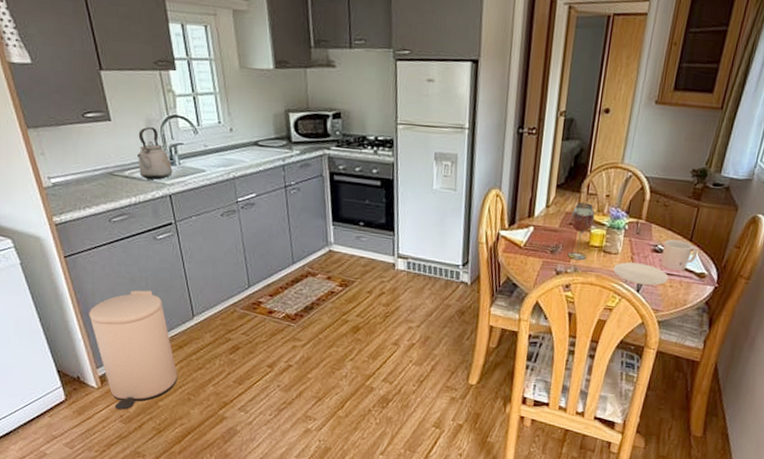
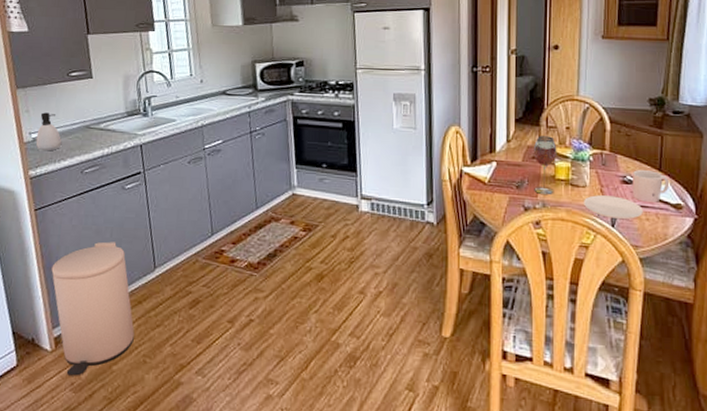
soap dispenser: none [56,156,85,198] -> present [36,112,62,152]
kettle: present [136,126,173,180] -> none [113,82,146,131]

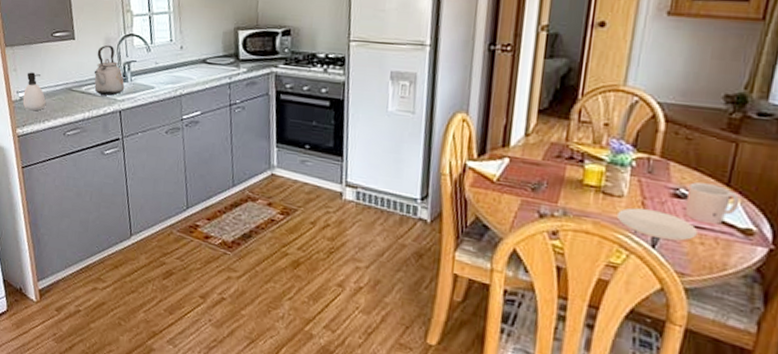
pedal bin: present [51,241,135,376] -> none [36,204,111,328]
kettle: none [113,82,146,131] -> present [93,44,125,96]
wineglass: present [533,136,557,195] -> none [554,131,590,202]

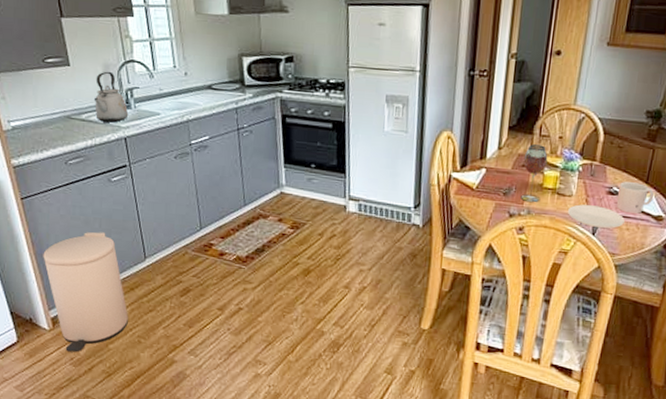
soap dispenser: present [23,72,47,111] -> none [15,100,43,141]
pedal bin: none [36,204,111,328] -> present [43,231,128,352]
wineglass: none [554,131,590,202] -> present [520,144,548,203]

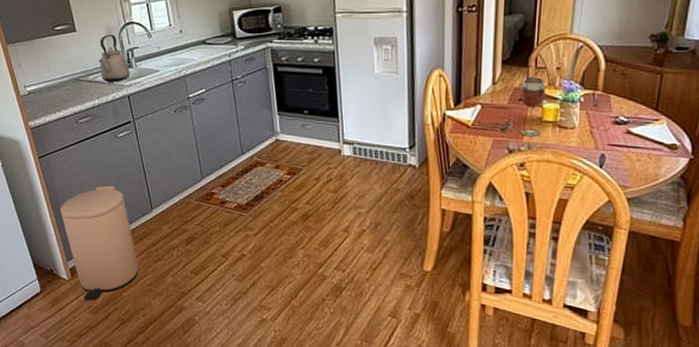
plate: present [567,204,625,229] -> none [570,136,635,161]
mug: present [616,181,655,215] -> none [623,109,666,144]

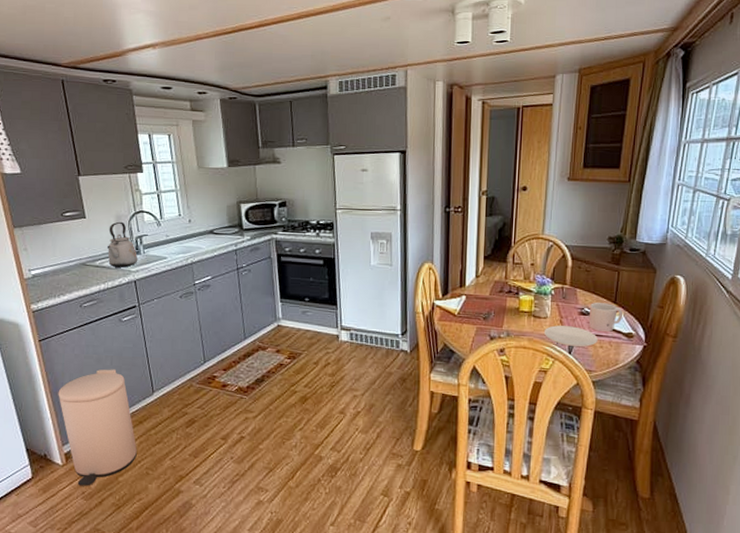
wineglass: present [519,77,546,137] -> none [499,272,522,326]
plate: none [570,136,635,161] -> present [543,325,598,348]
mug: none [623,109,666,144] -> present [588,302,623,333]

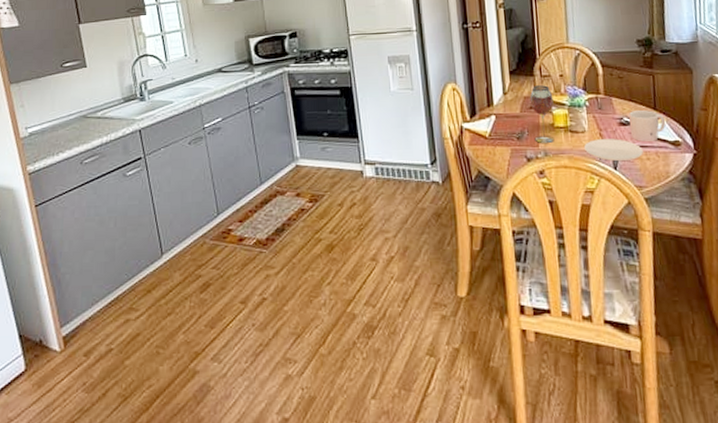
pedal bin: present [58,369,137,486] -> none [56,231,145,376]
kettle: present [106,221,138,268] -> none [109,67,143,117]
wineglass: none [499,272,522,326] -> present [529,85,555,144]

